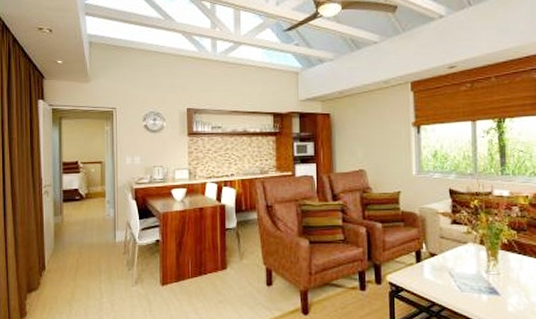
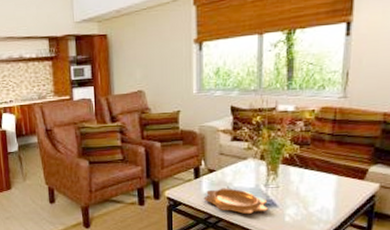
decorative bowl: none [426,273,492,302] -> present [203,188,269,214]

